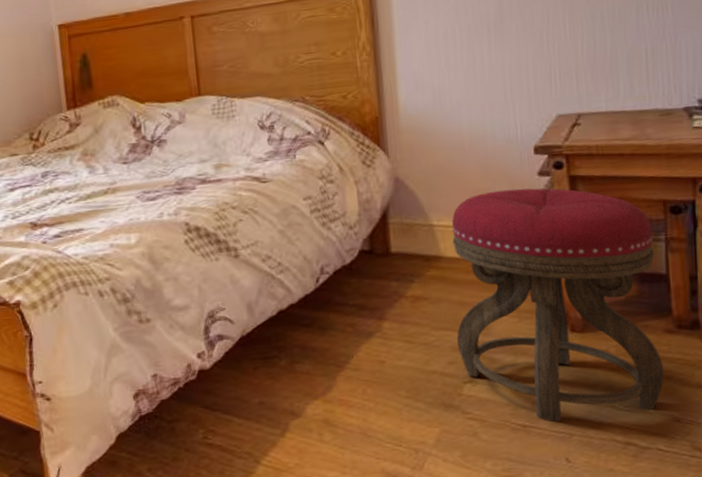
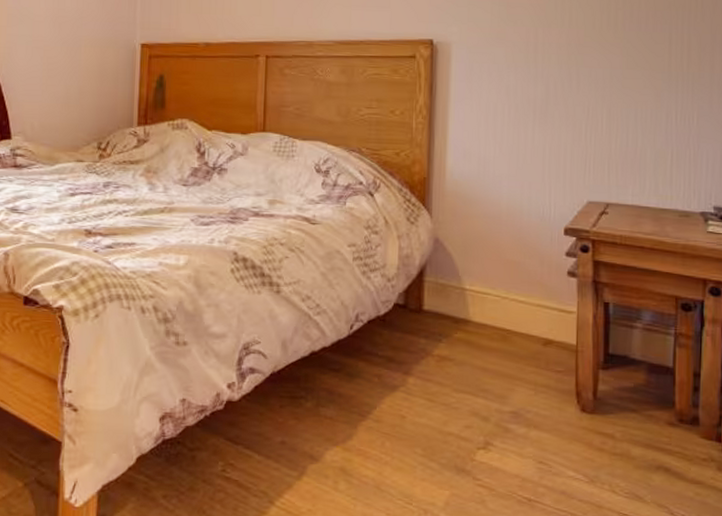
stool: present [451,188,665,423] -> none [476,264,664,501]

